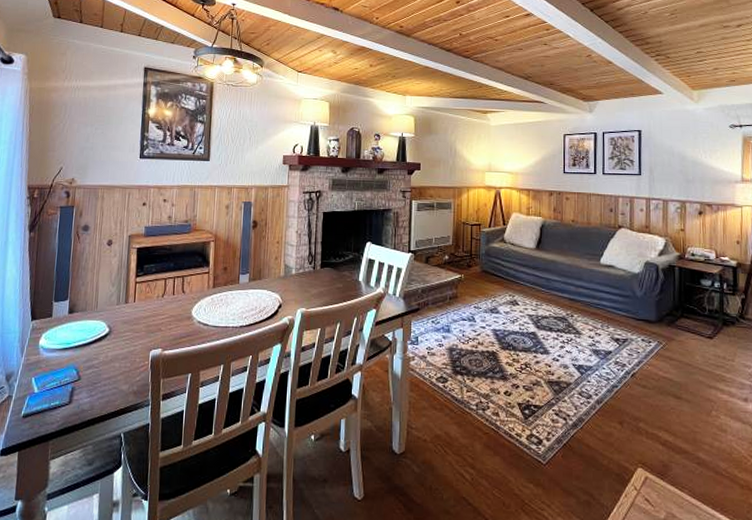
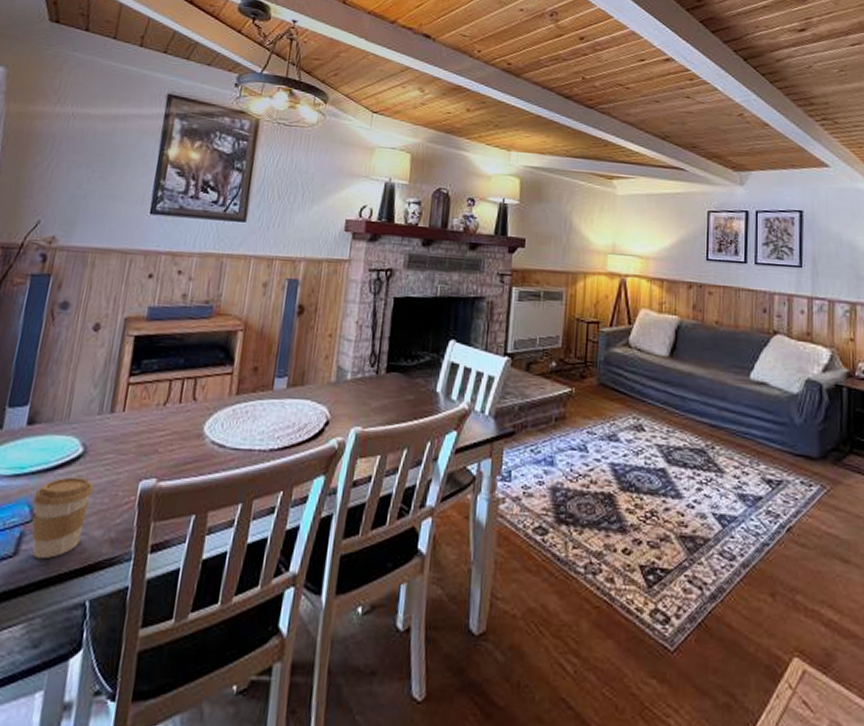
coffee cup: none [78,349,119,406] -> present [31,477,95,559]

